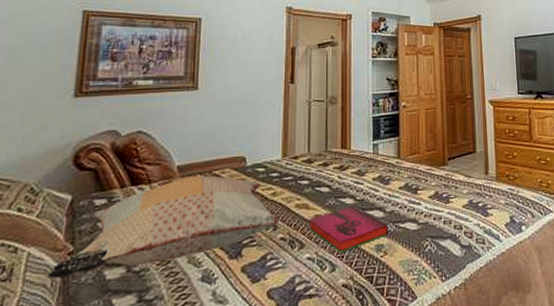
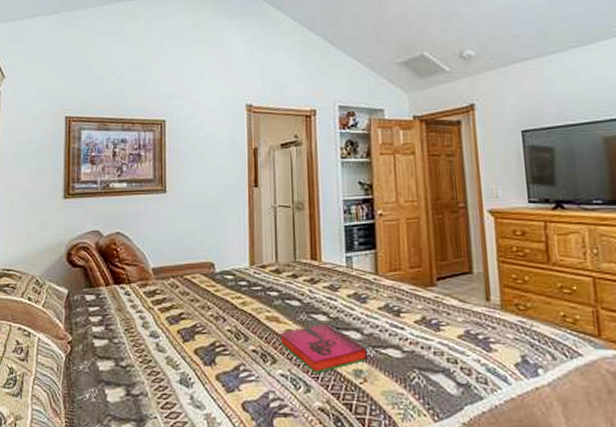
decorative pillow: present [47,175,280,279] -> none [53,279,251,365]

